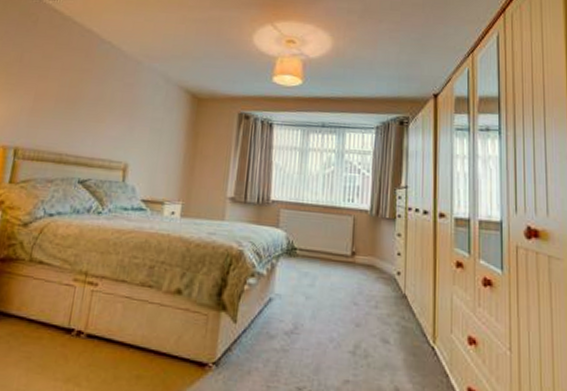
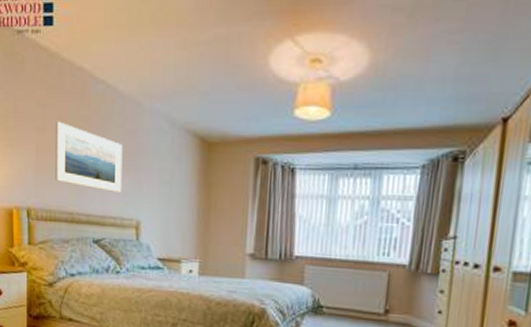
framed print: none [49,71,120,137] -> present [56,121,123,192]

